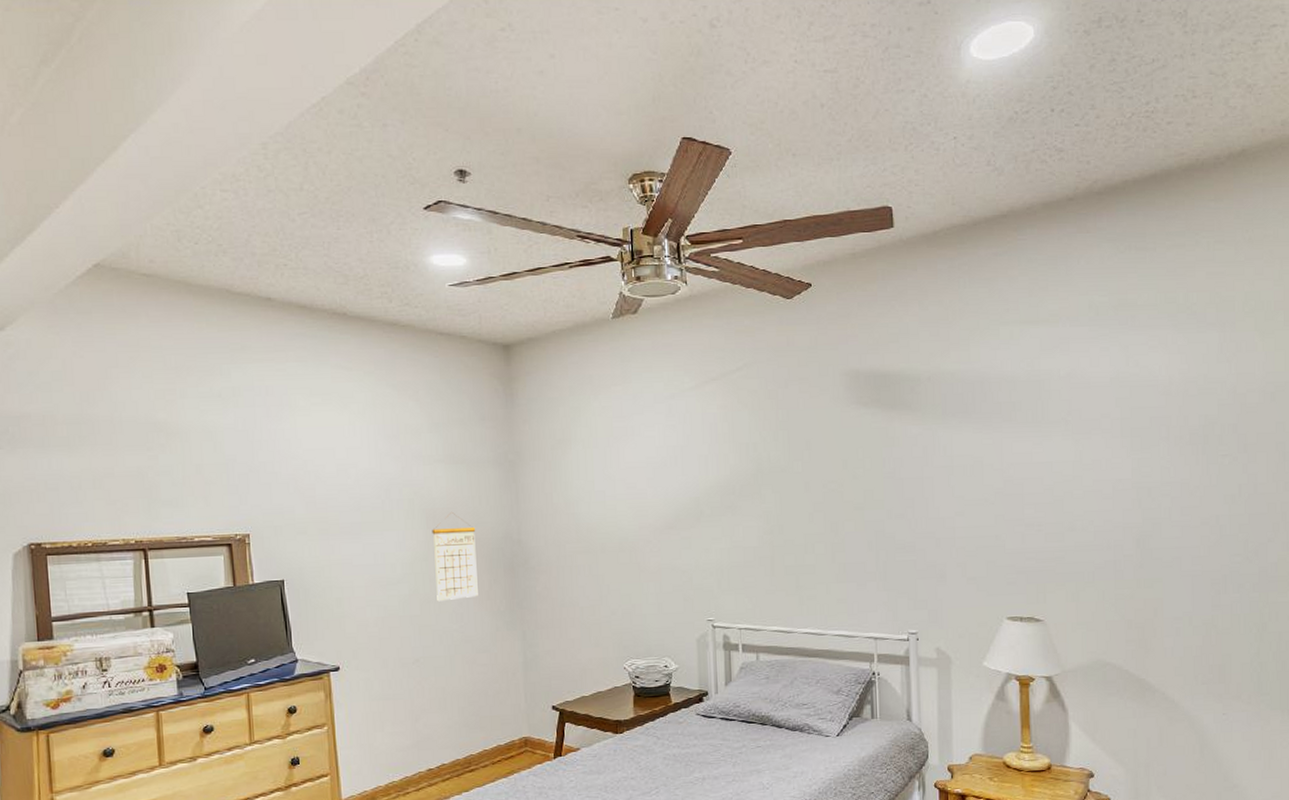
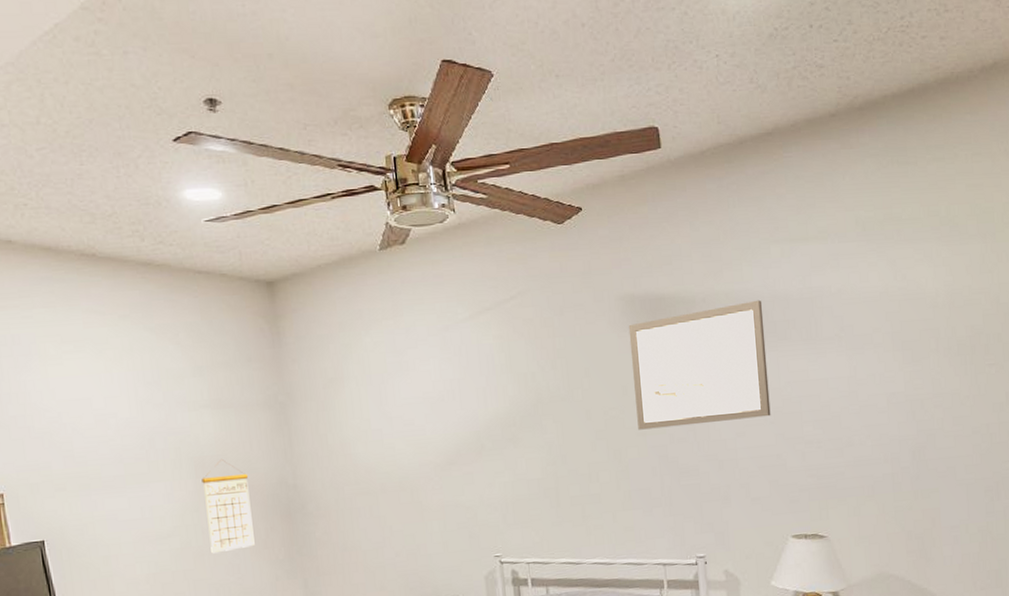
wall art: none [852,380,992,504] -> present [628,300,771,430]

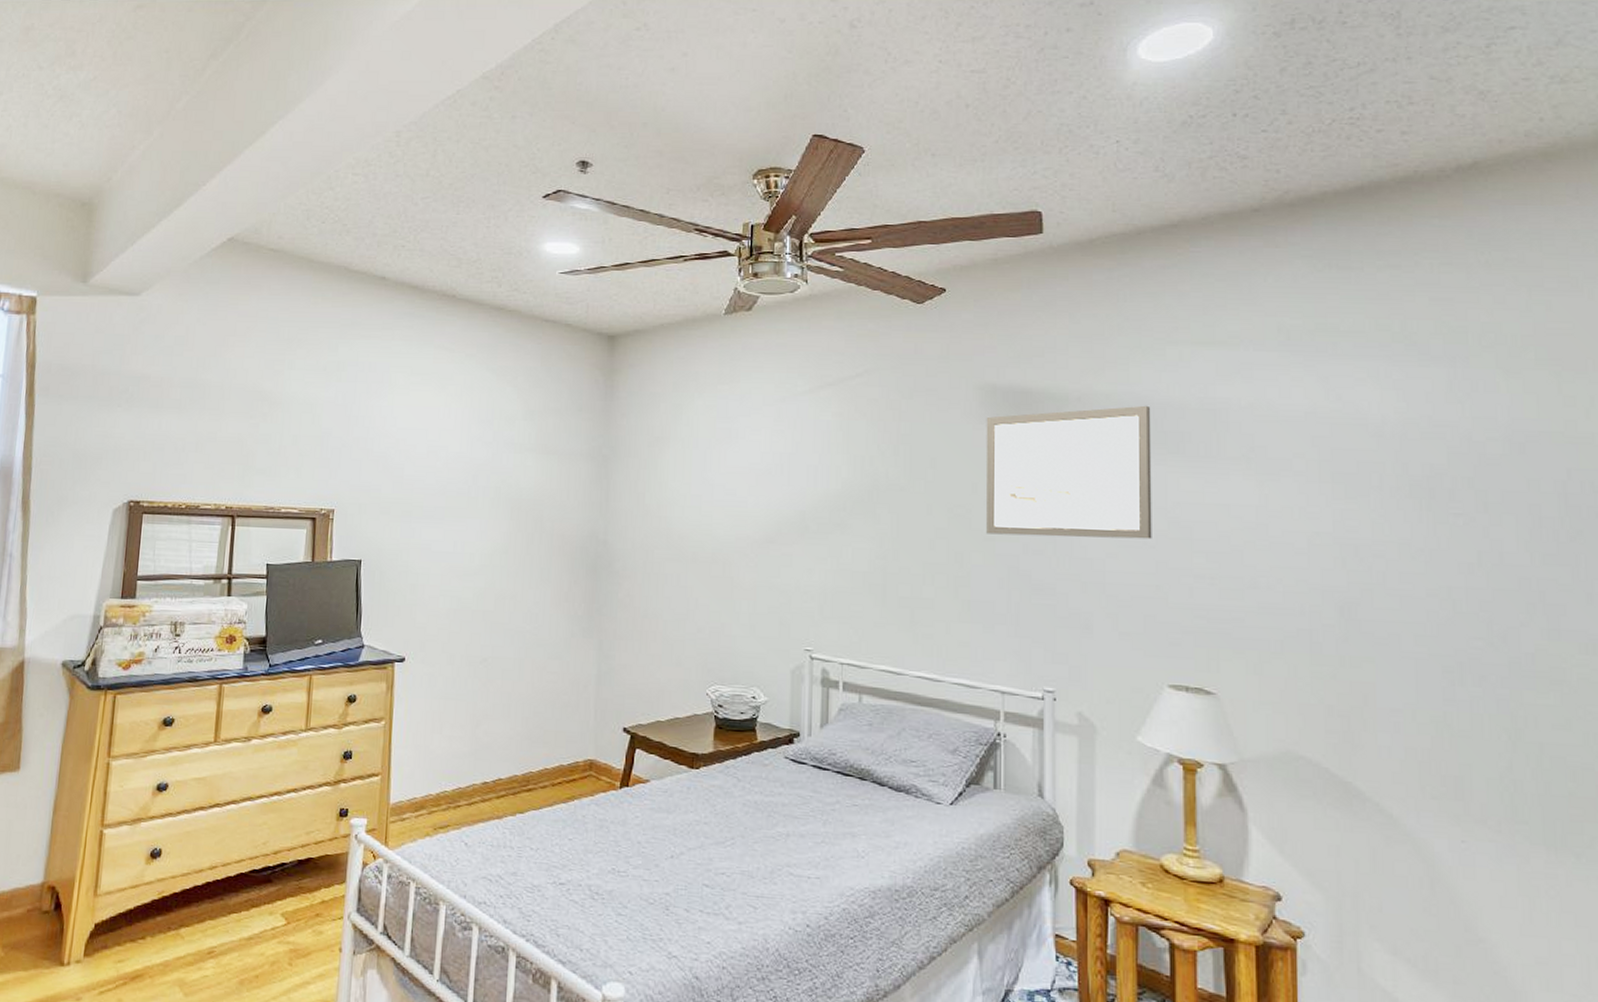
calendar: present [201,459,255,554] -> none [513,505,561,599]

